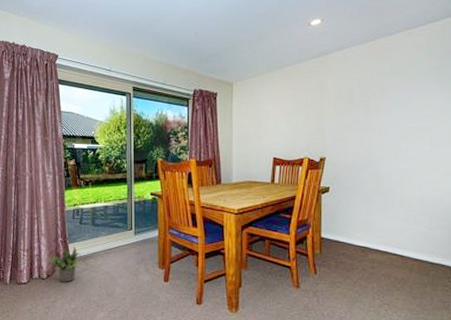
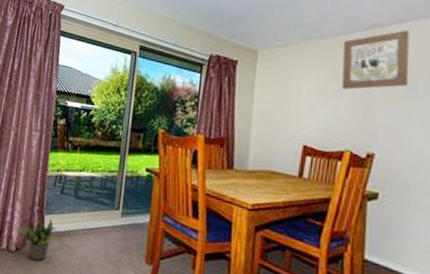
wall art: none [299,55,348,109] -> present [341,29,409,90]

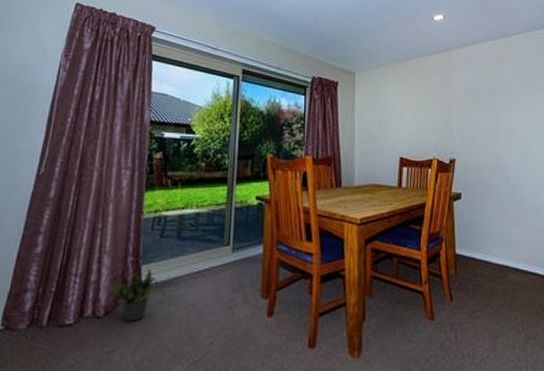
wall art: present [341,29,409,90] -> none [425,52,474,104]

